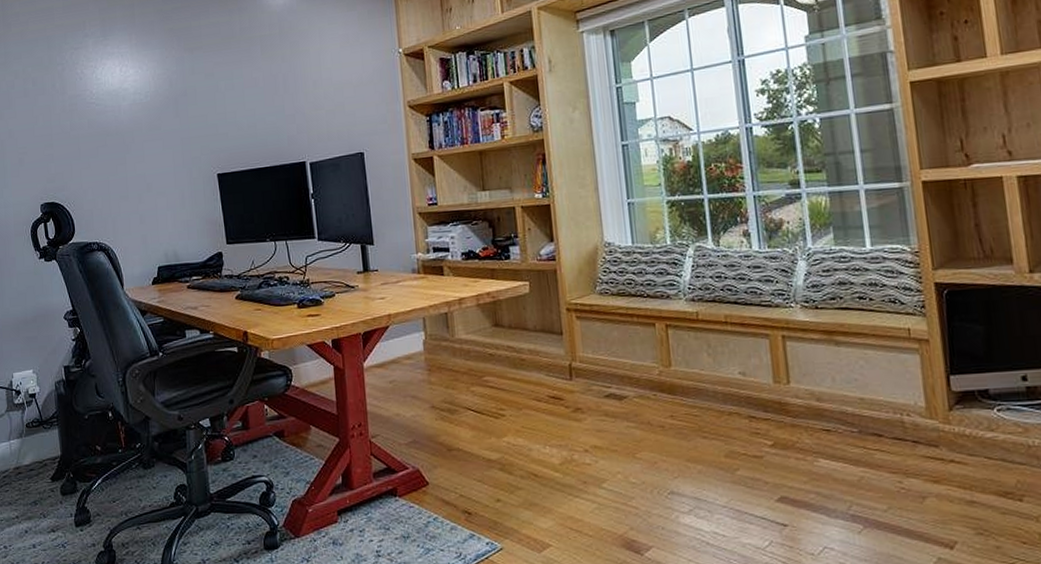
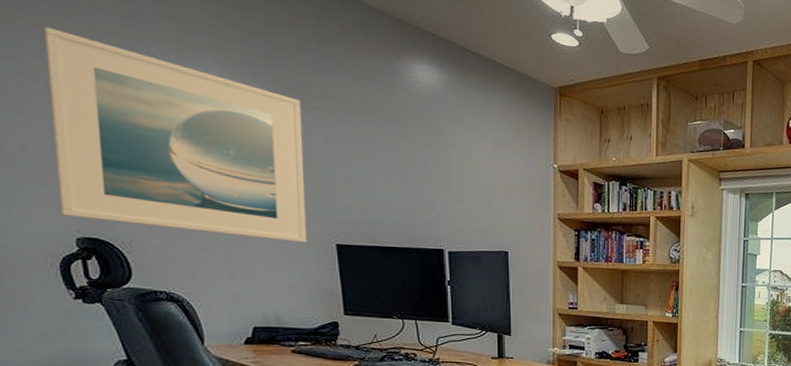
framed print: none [23,33,195,187] -> present [44,27,307,243]

